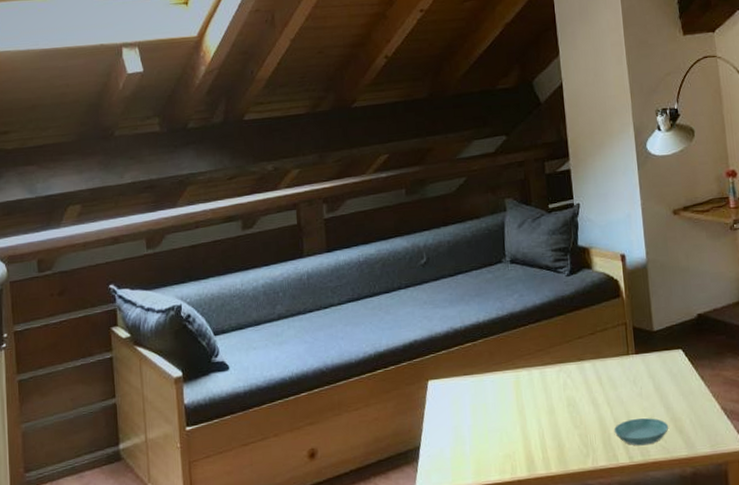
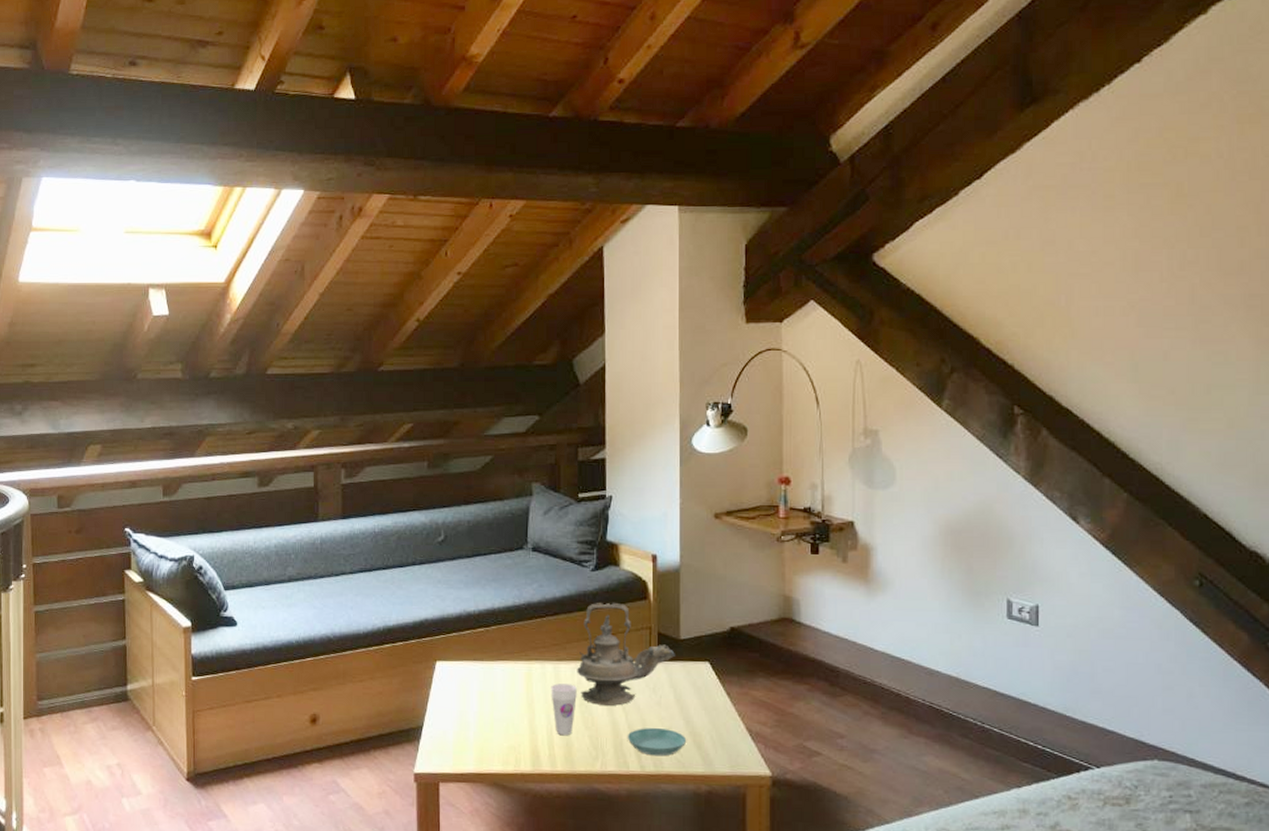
cup: none [539,386,564,438] -> present [551,683,577,736]
teapot: none [562,303,651,404] -> present [577,602,675,706]

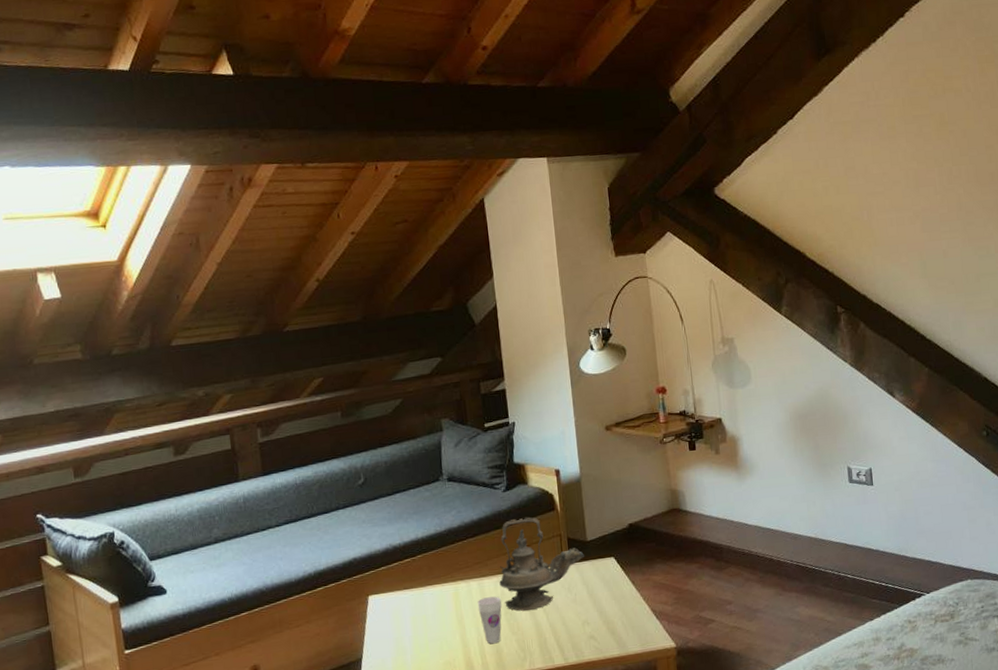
saucer: present [627,727,687,756] -> none [549,622,602,648]

